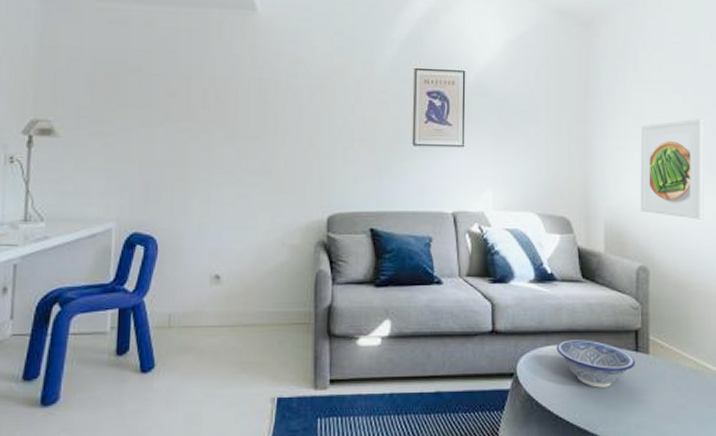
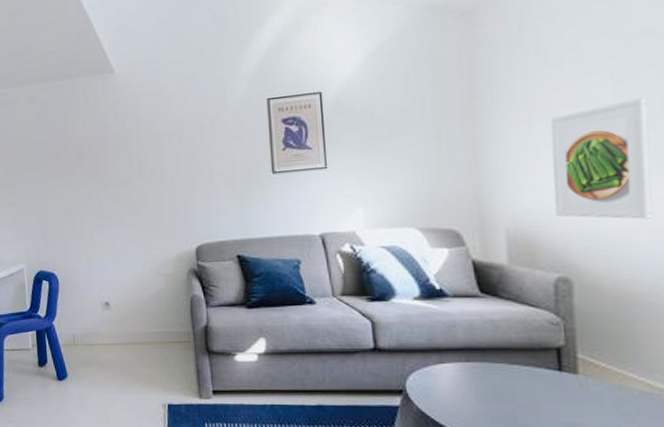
decorative bowl: present [556,340,635,388] -> none [452,358,559,408]

